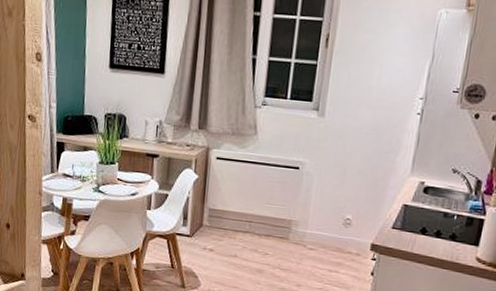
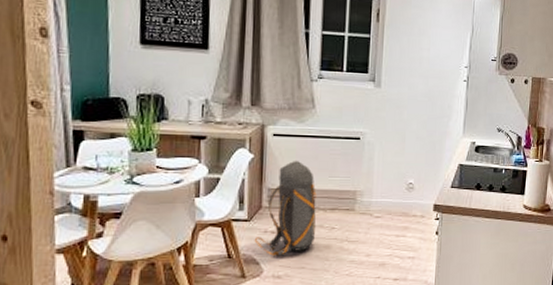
backpack: none [194,184,253,273] -> present [254,160,317,256]

